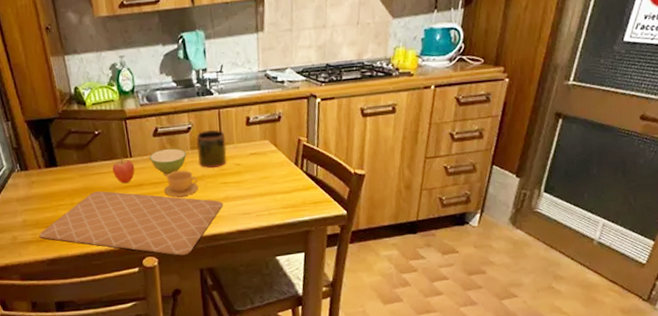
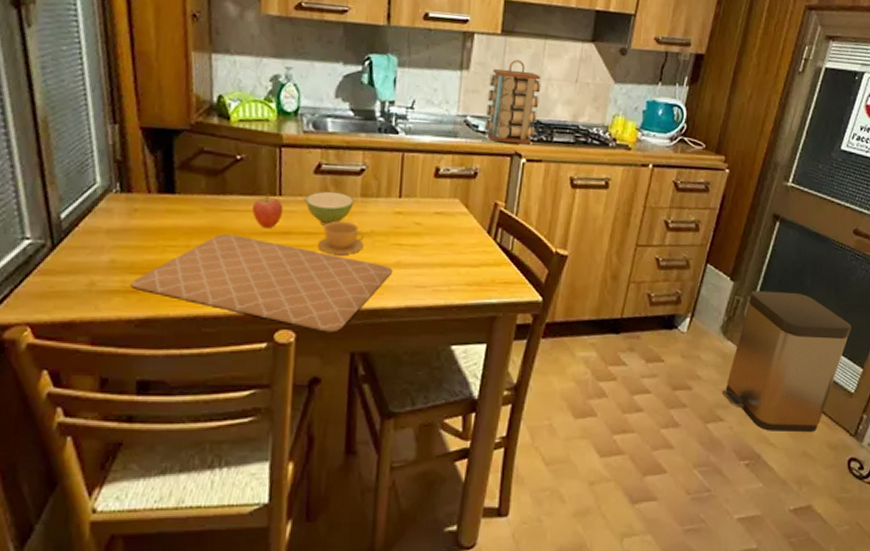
mug: present [195,129,227,168] -> none [367,175,407,224]
spice rack: none [281,13,327,89] -> present [484,59,542,145]
pedal bin: none [513,180,641,302] -> present [721,290,851,432]

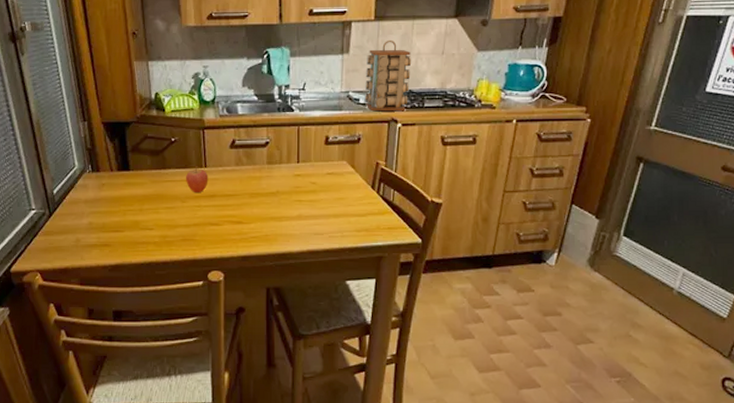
placemat: present [131,234,393,333] -> none [104,199,296,272]
bowl: present [304,191,355,226] -> none [224,161,262,189]
teacup: present [317,220,365,254] -> none [236,184,272,211]
pedal bin: present [721,290,851,432] -> none [590,226,722,353]

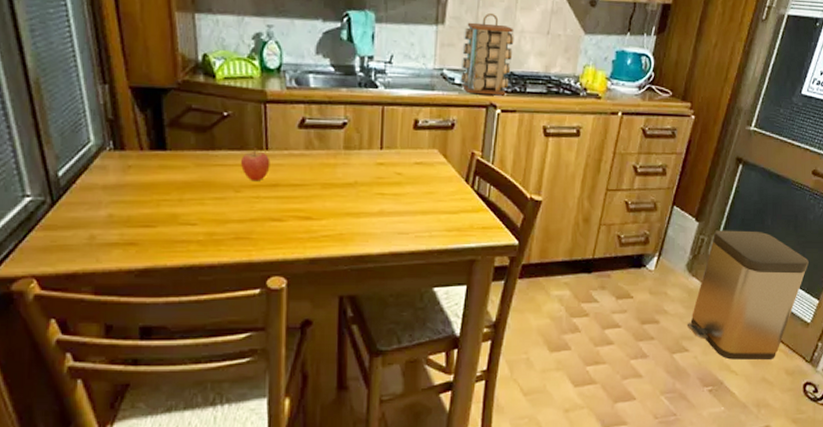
pedal bin: none [590,226,722,353] -> present [686,230,809,360]

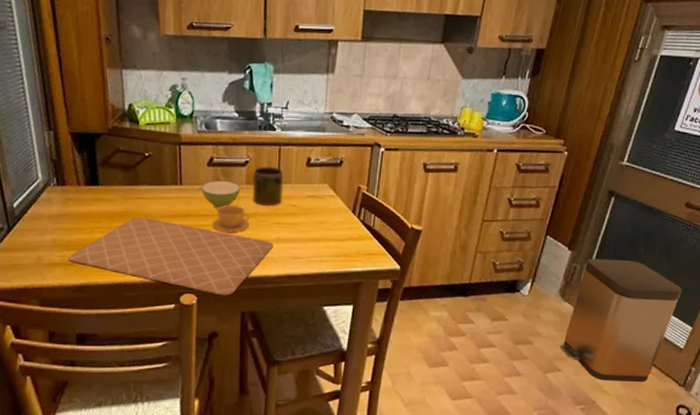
placemat: none [129,188,377,278] -> present [69,217,274,296]
fruit: present [241,148,270,182] -> none [159,183,184,212]
bowl: none [290,144,338,178] -> present [200,180,241,209]
teacup: none [304,172,349,204] -> present [212,204,250,232]
mug: none [350,128,388,174] -> present [251,166,284,206]
spice rack: present [460,12,514,96] -> none [348,61,397,136]

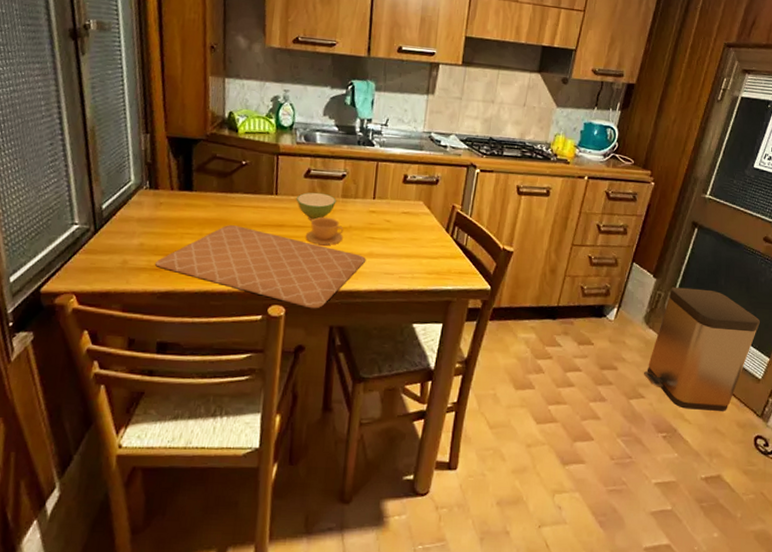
mug: present [251,166,284,206] -> none [347,180,380,220]

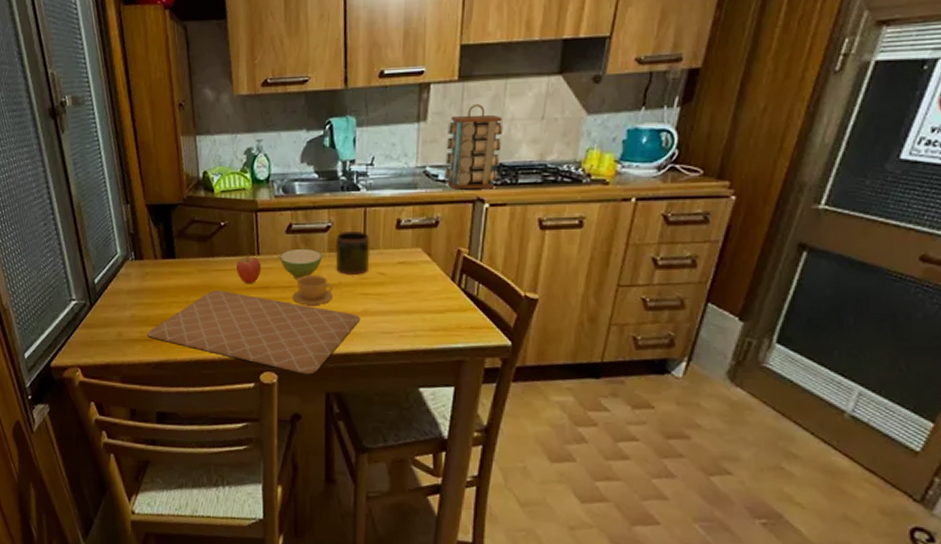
fruit: none [253,193,279,222] -> present [236,253,262,284]
mug: none [347,180,380,220] -> present [334,230,370,275]
spice rack: none [445,86,495,158] -> present [444,103,503,190]
pedal bin: present [643,286,760,411] -> none [728,331,916,494]

